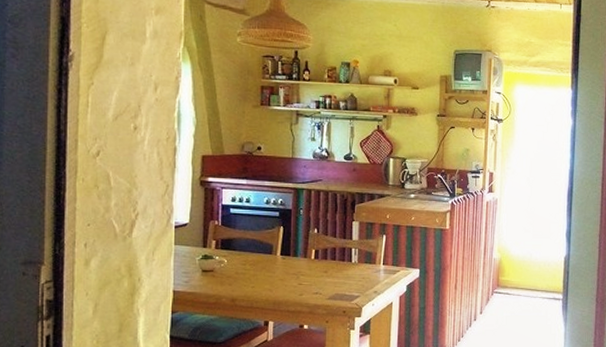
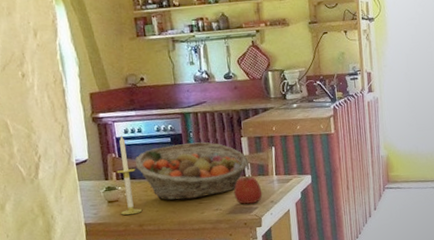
candle: none [213,203,238,288] -> present [116,135,143,215]
fruit basket: none [239,220,357,279] -> present [135,142,249,201]
apple: none [337,262,367,291] -> present [234,176,262,204]

